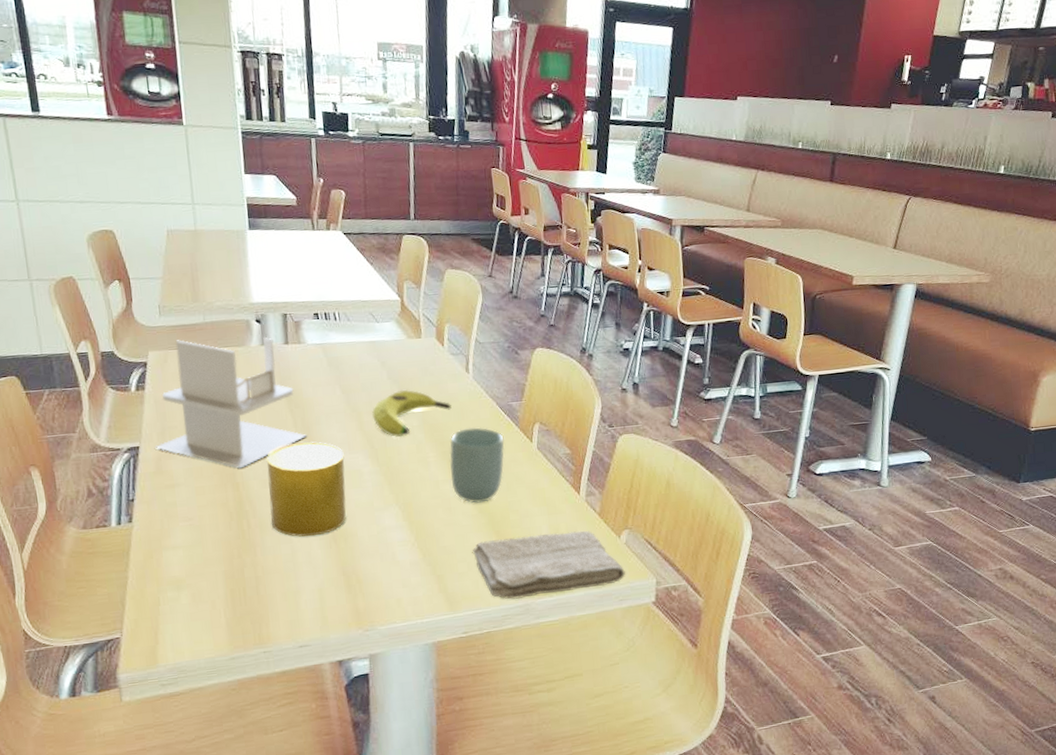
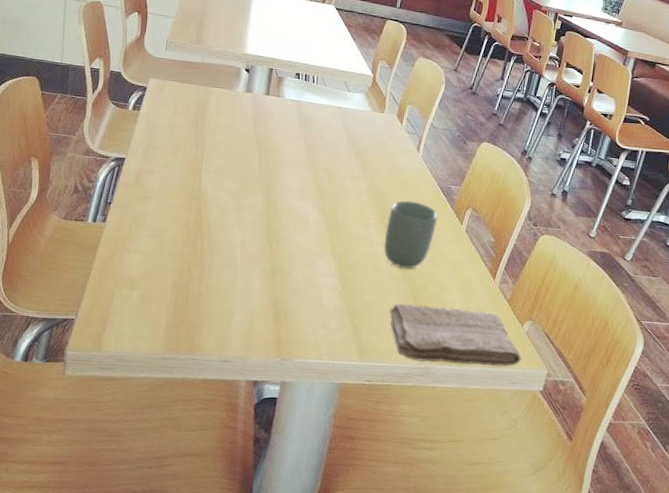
napkin holder: present [155,337,308,469] -> none [138,73,269,195]
cup: present [266,441,347,537] -> none [221,182,296,267]
banana: present [372,389,452,438] -> none [328,155,398,197]

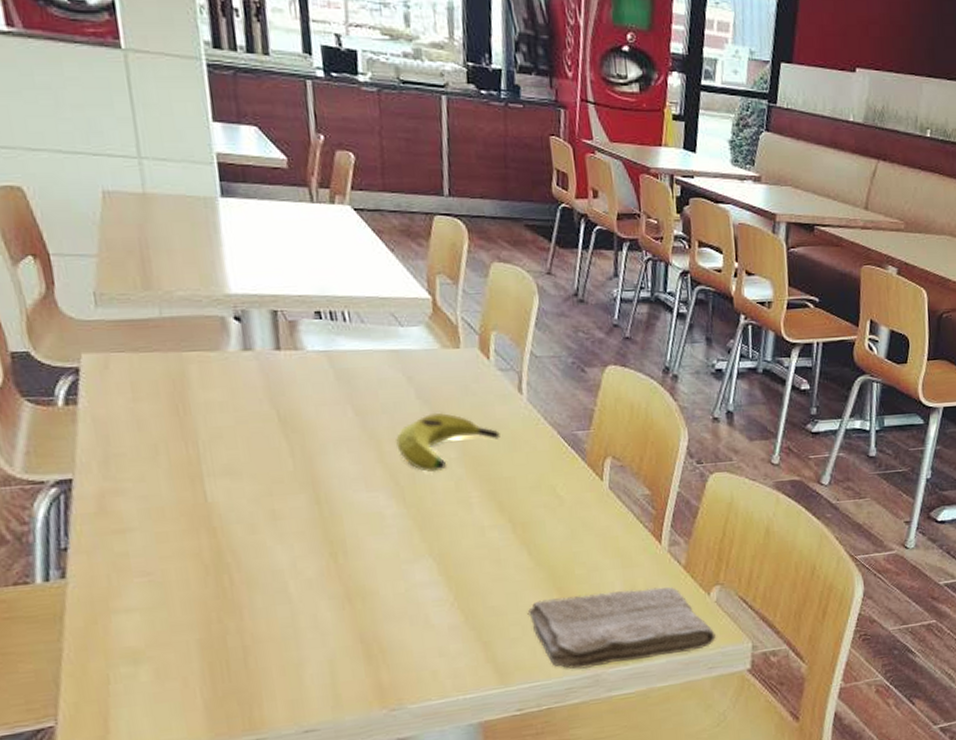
banana: none [328,155,398,197] -> present [396,412,500,472]
cup: present [383,200,438,269] -> none [498,461,569,555]

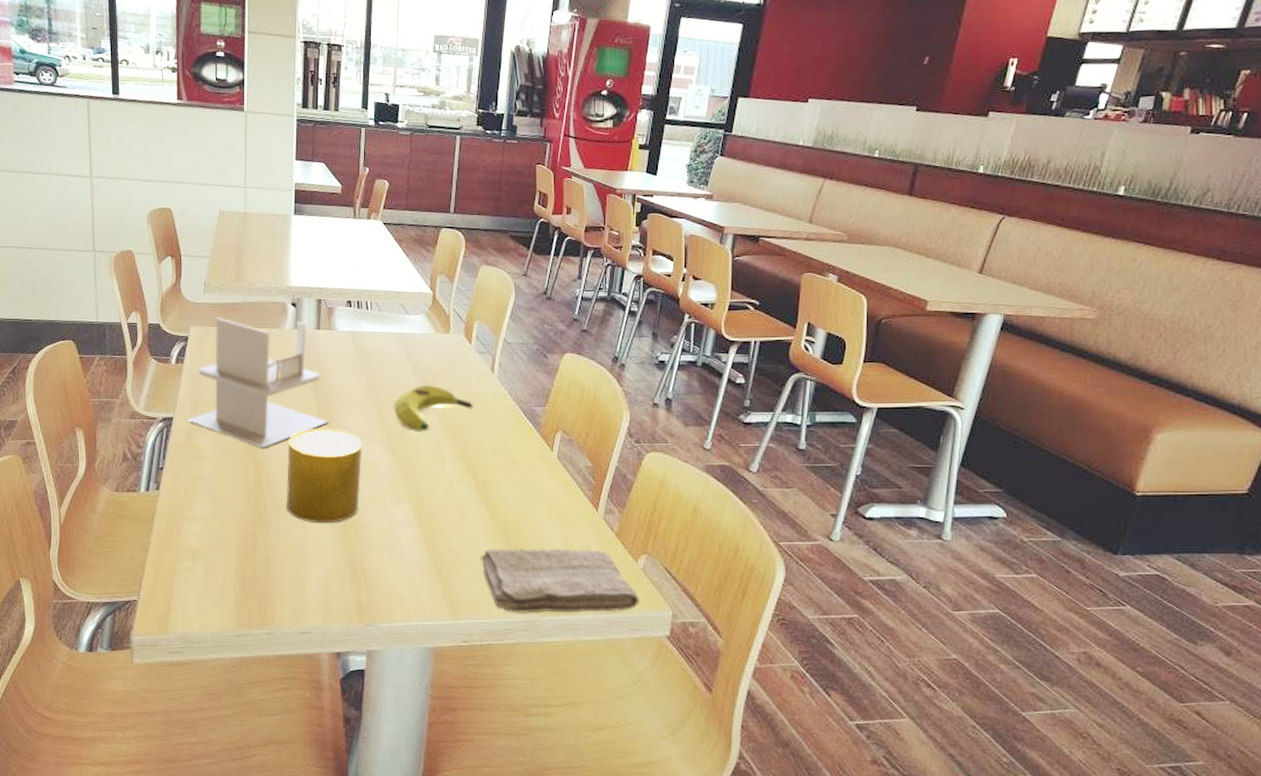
napkin holder: none [95,339,310,509] -> present [187,317,329,448]
cup: none [253,476,364,596] -> present [286,427,362,523]

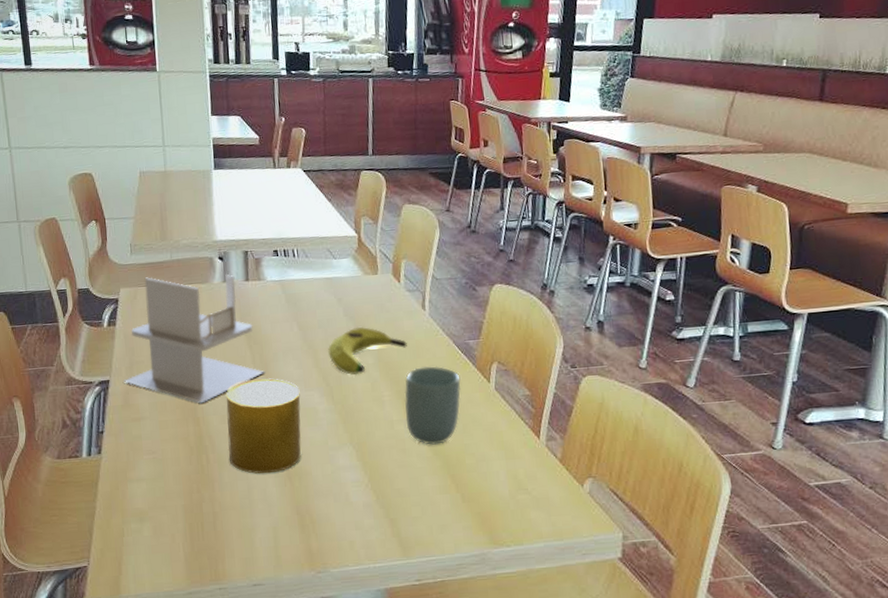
cup: none [465,430,524,508] -> present [404,366,461,445]
washcloth: present [480,548,639,613] -> none [426,477,589,548]

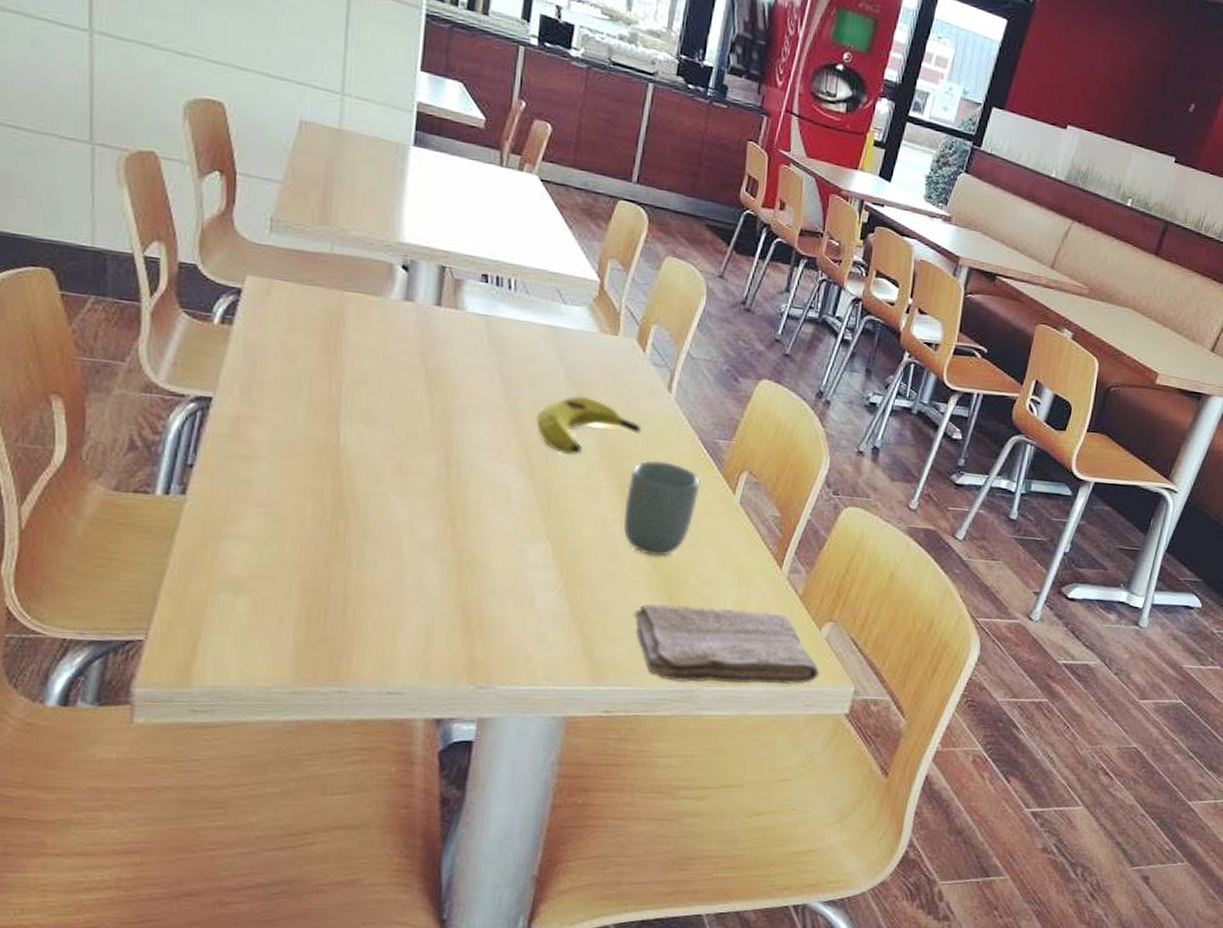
napkin holder: present [123,274,265,404] -> none [234,268,446,453]
cup: present [225,378,301,474] -> none [377,434,490,558]
washcloth: none [426,477,589,548] -> present [633,604,819,685]

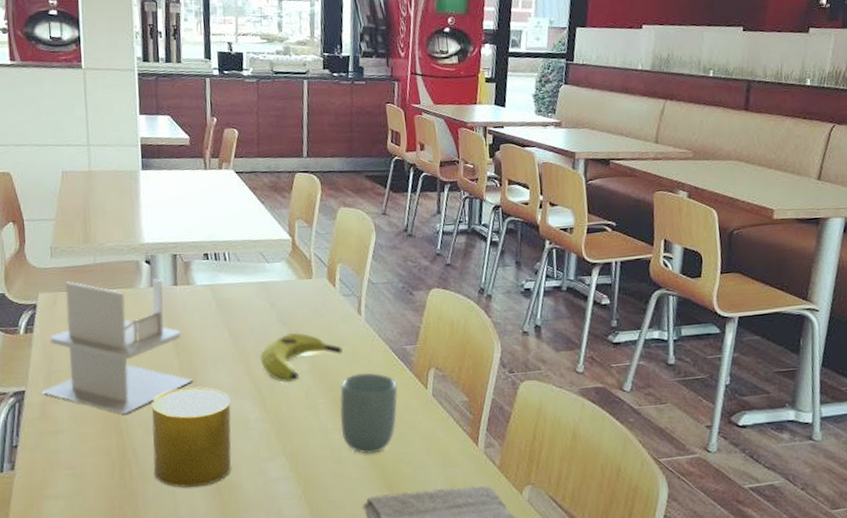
napkin holder: none [234,268,446,453] -> present [40,279,194,415]
cup: none [377,434,490,558] -> present [151,386,232,488]

